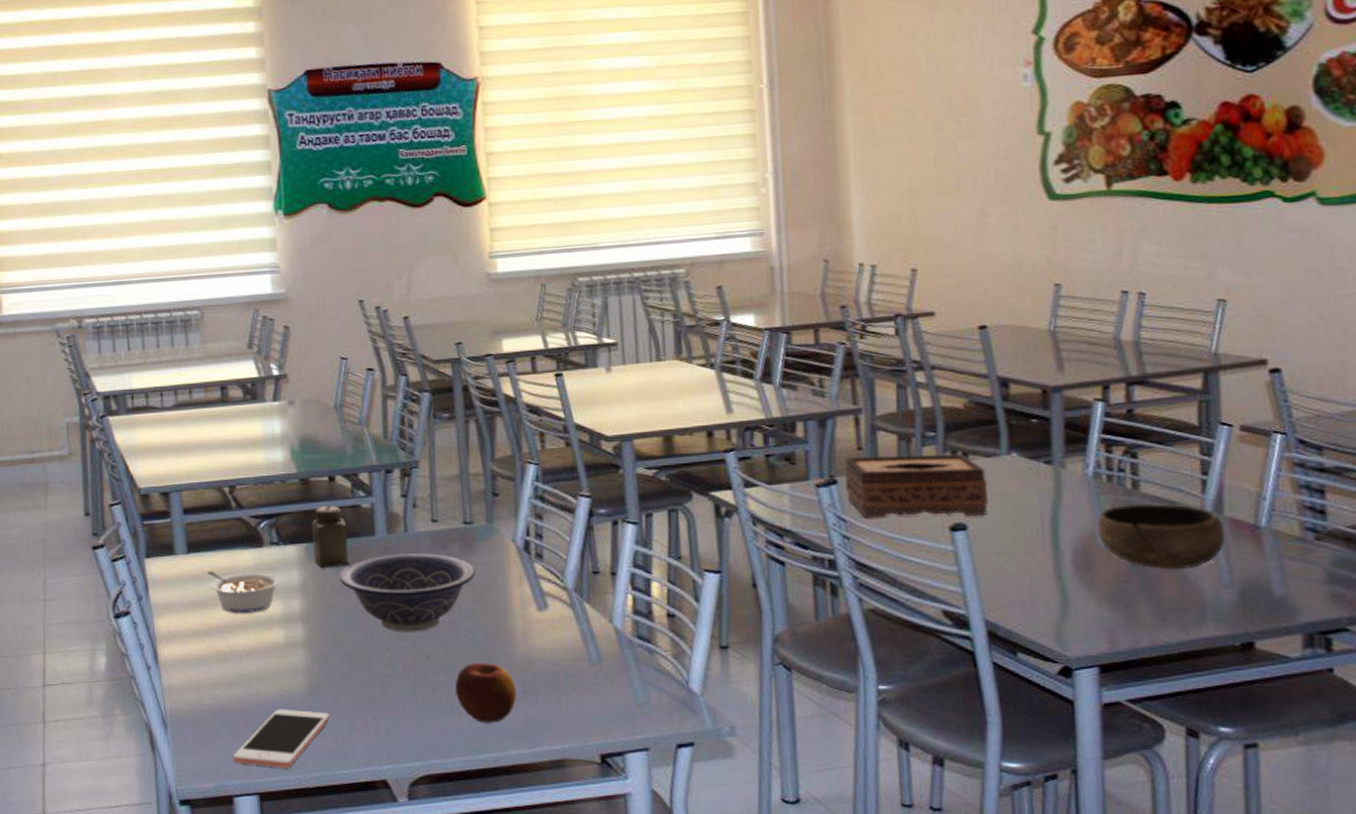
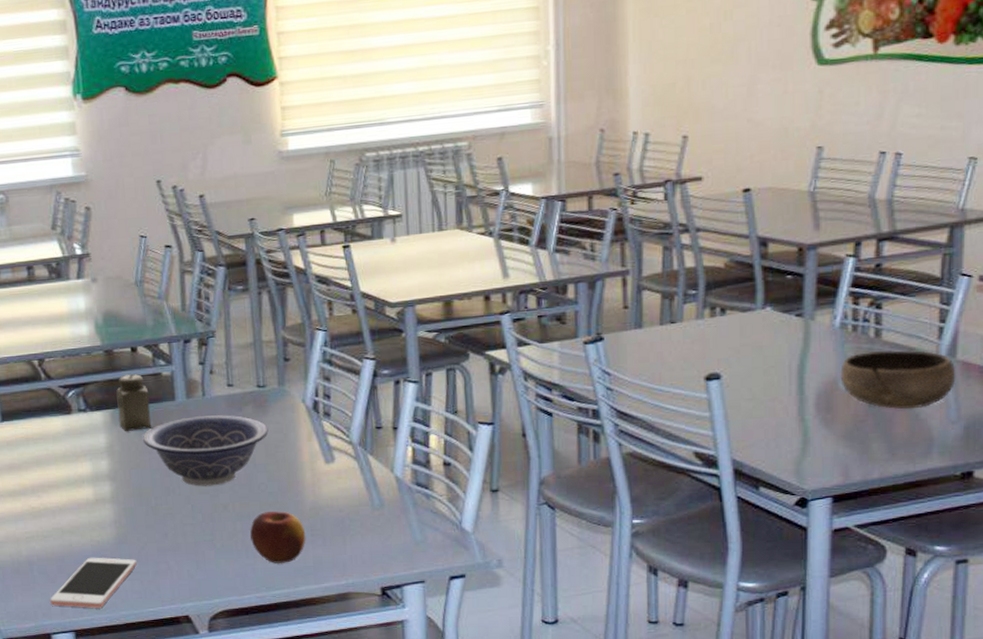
legume: present [207,571,281,614] -> none [21,437,89,475]
tissue box: present [844,453,988,519] -> none [611,309,742,372]

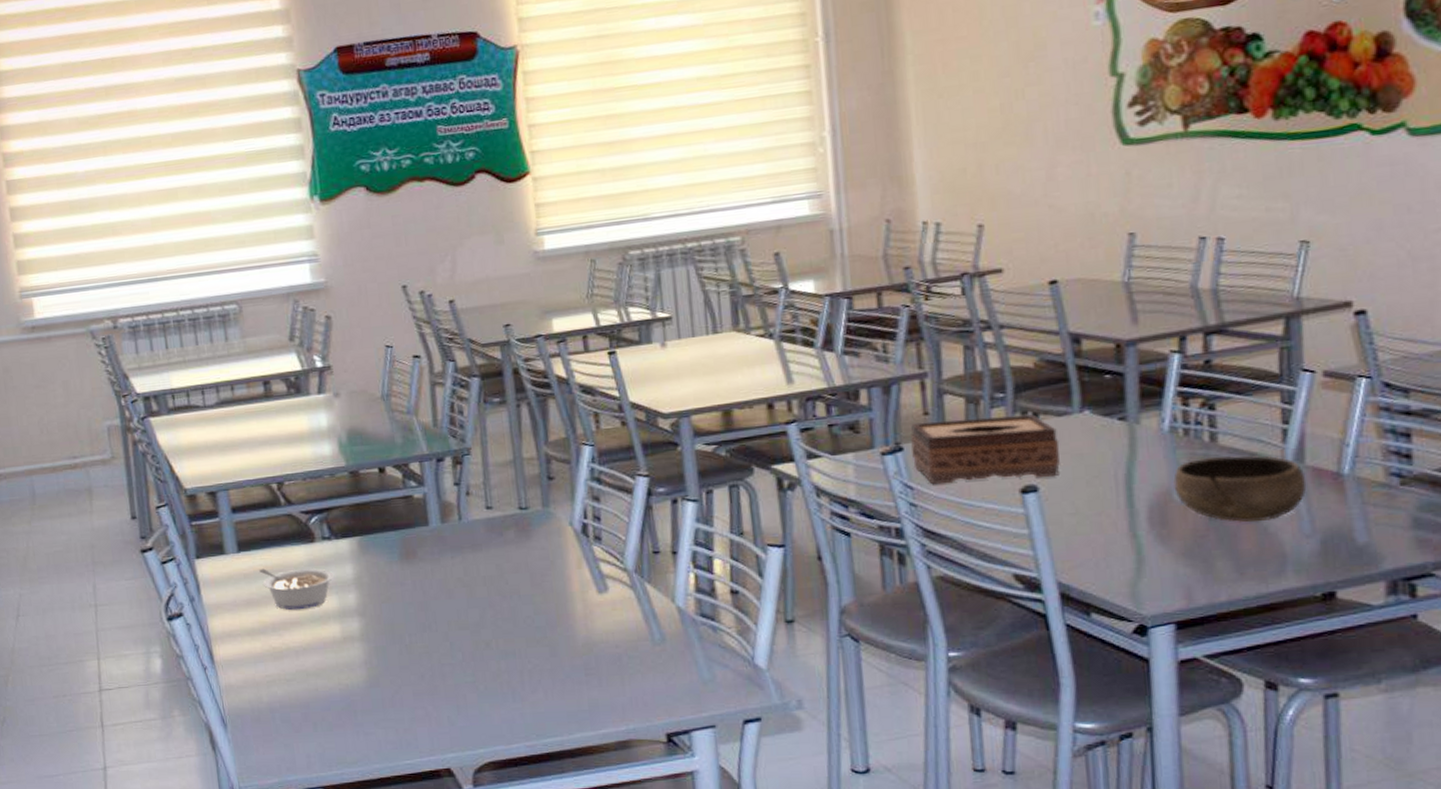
legume: none [21,437,89,475] -> present [259,568,335,611]
cell phone: present [50,557,137,608] -> none [295,702,391,761]
salt shaker: present [116,374,152,431] -> none [363,497,404,561]
decorative bowl: present [143,415,269,487] -> none [394,541,533,622]
apple: present [250,511,306,563] -> none [516,648,580,708]
tissue box: none [611,309,742,372] -> present [910,413,1060,485]

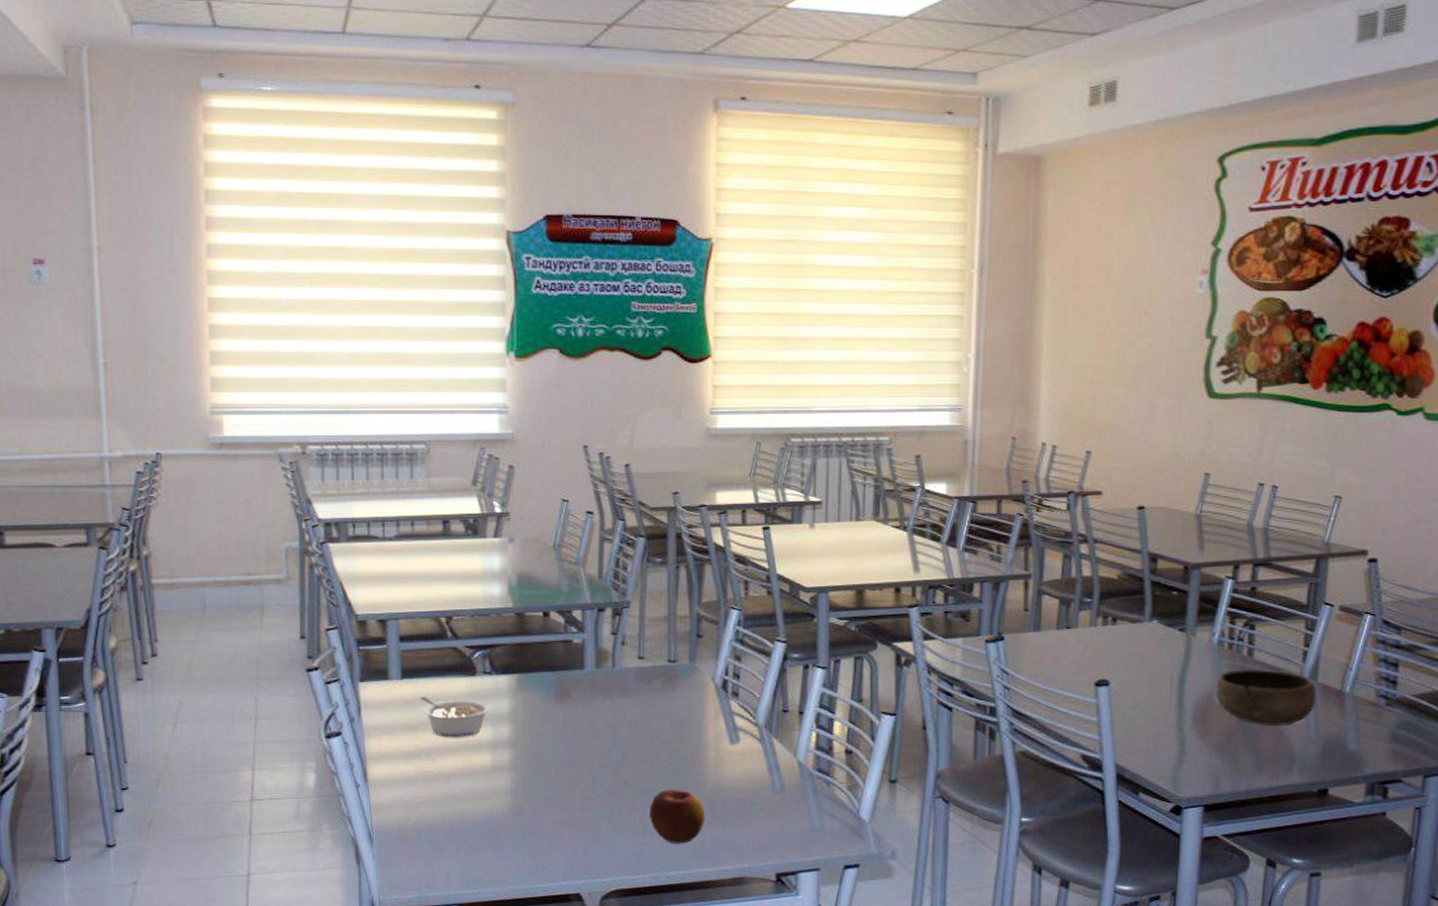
apple: none [516,648,580,708] -> present [650,790,705,844]
tissue box: present [910,413,1060,485] -> none [1011,617,1131,675]

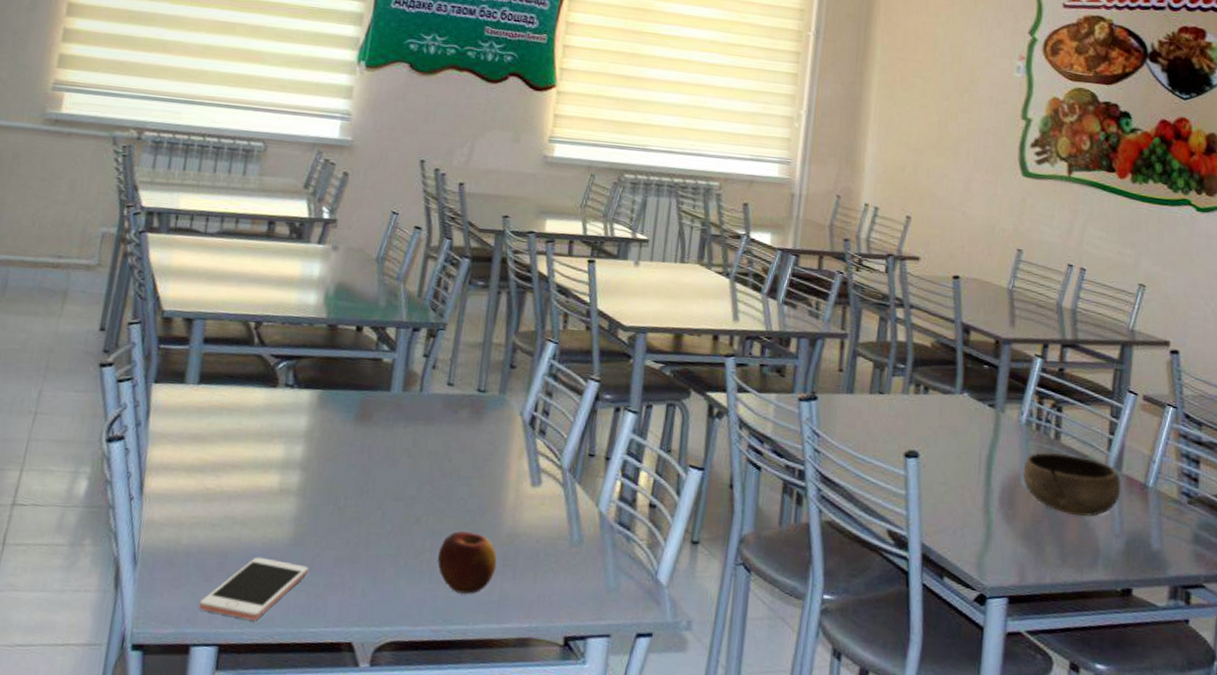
legume: present [420,696,492,738] -> none [214,405,288,454]
cell phone: none [436,827,531,881] -> present [199,556,309,620]

